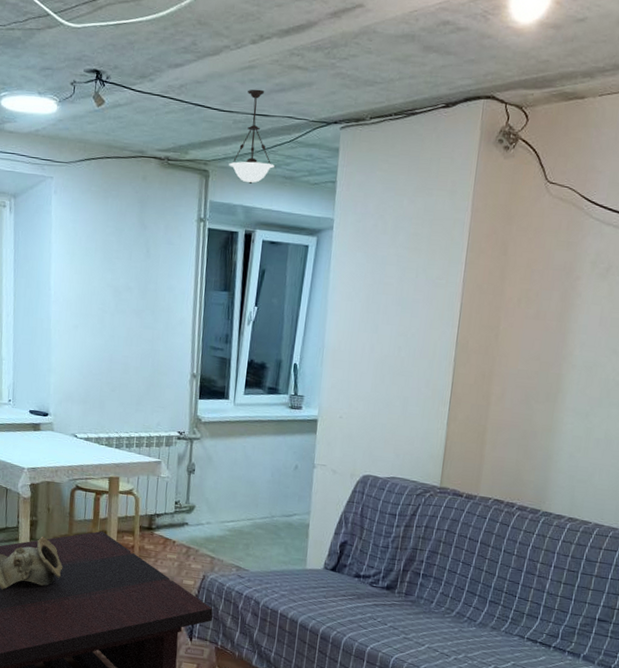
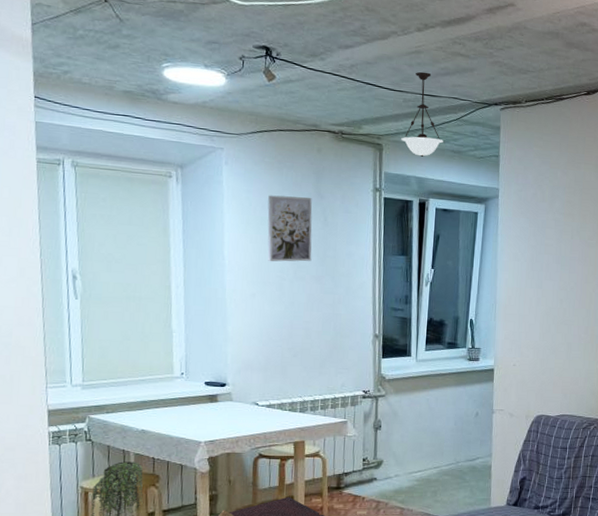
wall art: none [91,225,136,295] -> present [267,195,312,262]

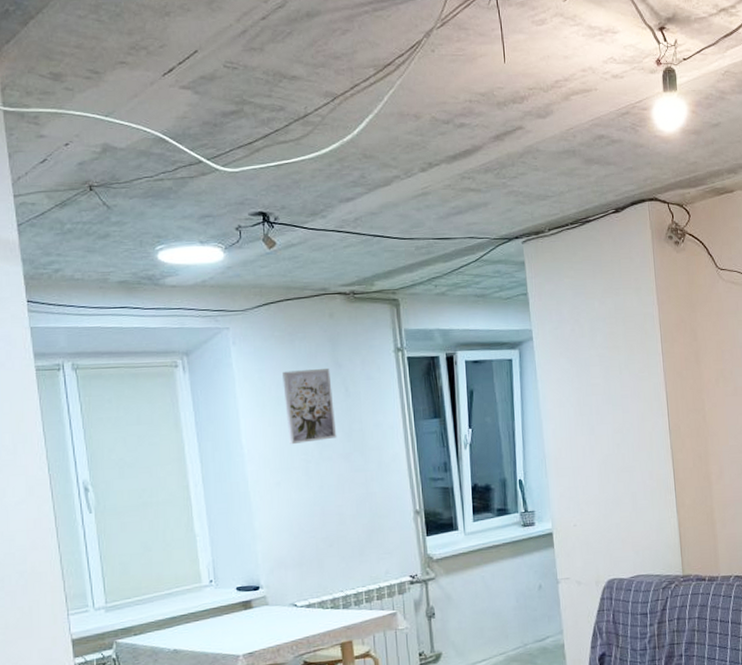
pendant light: present [401,71,443,157] -> none [418,214,464,307]

